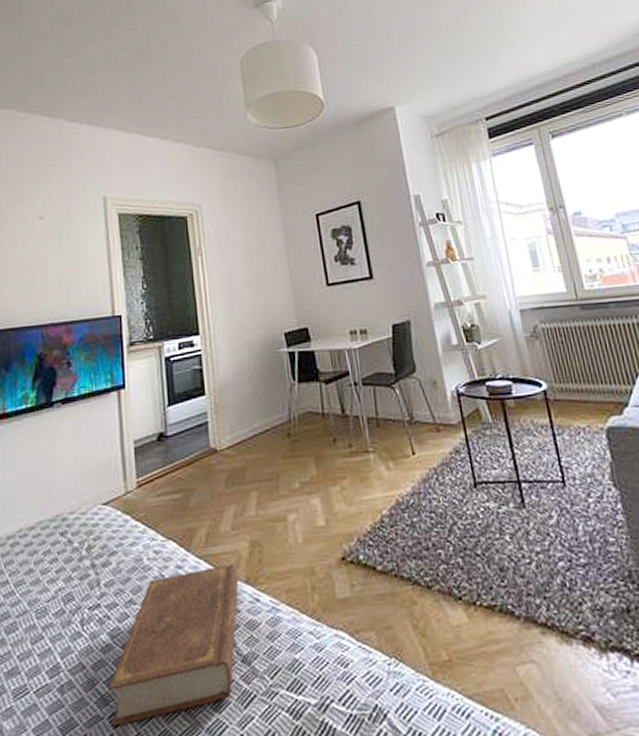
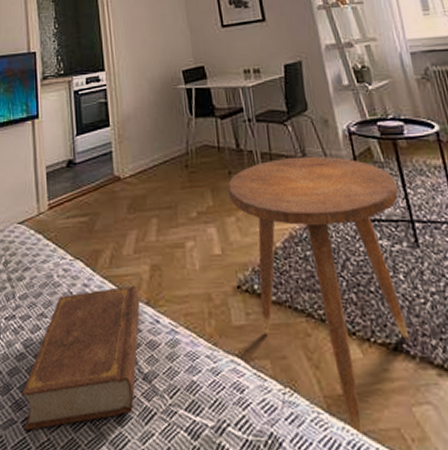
side table: none [332,419,514,702] -> present [227,156,409,438]

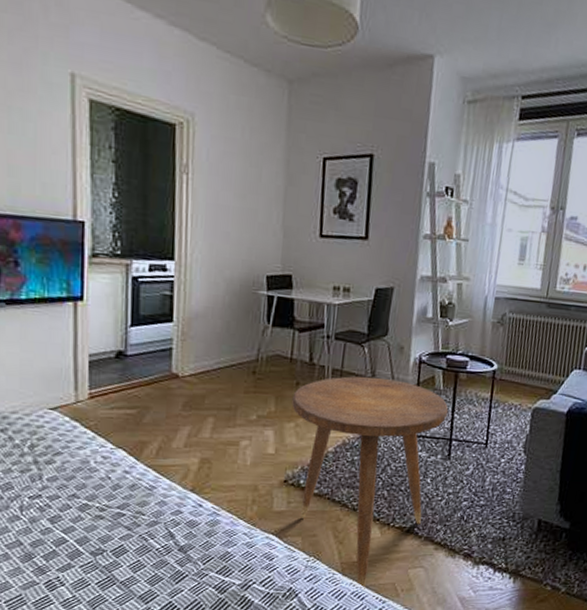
book: present [22,285,141,431] -> none [46,474,185,590]

